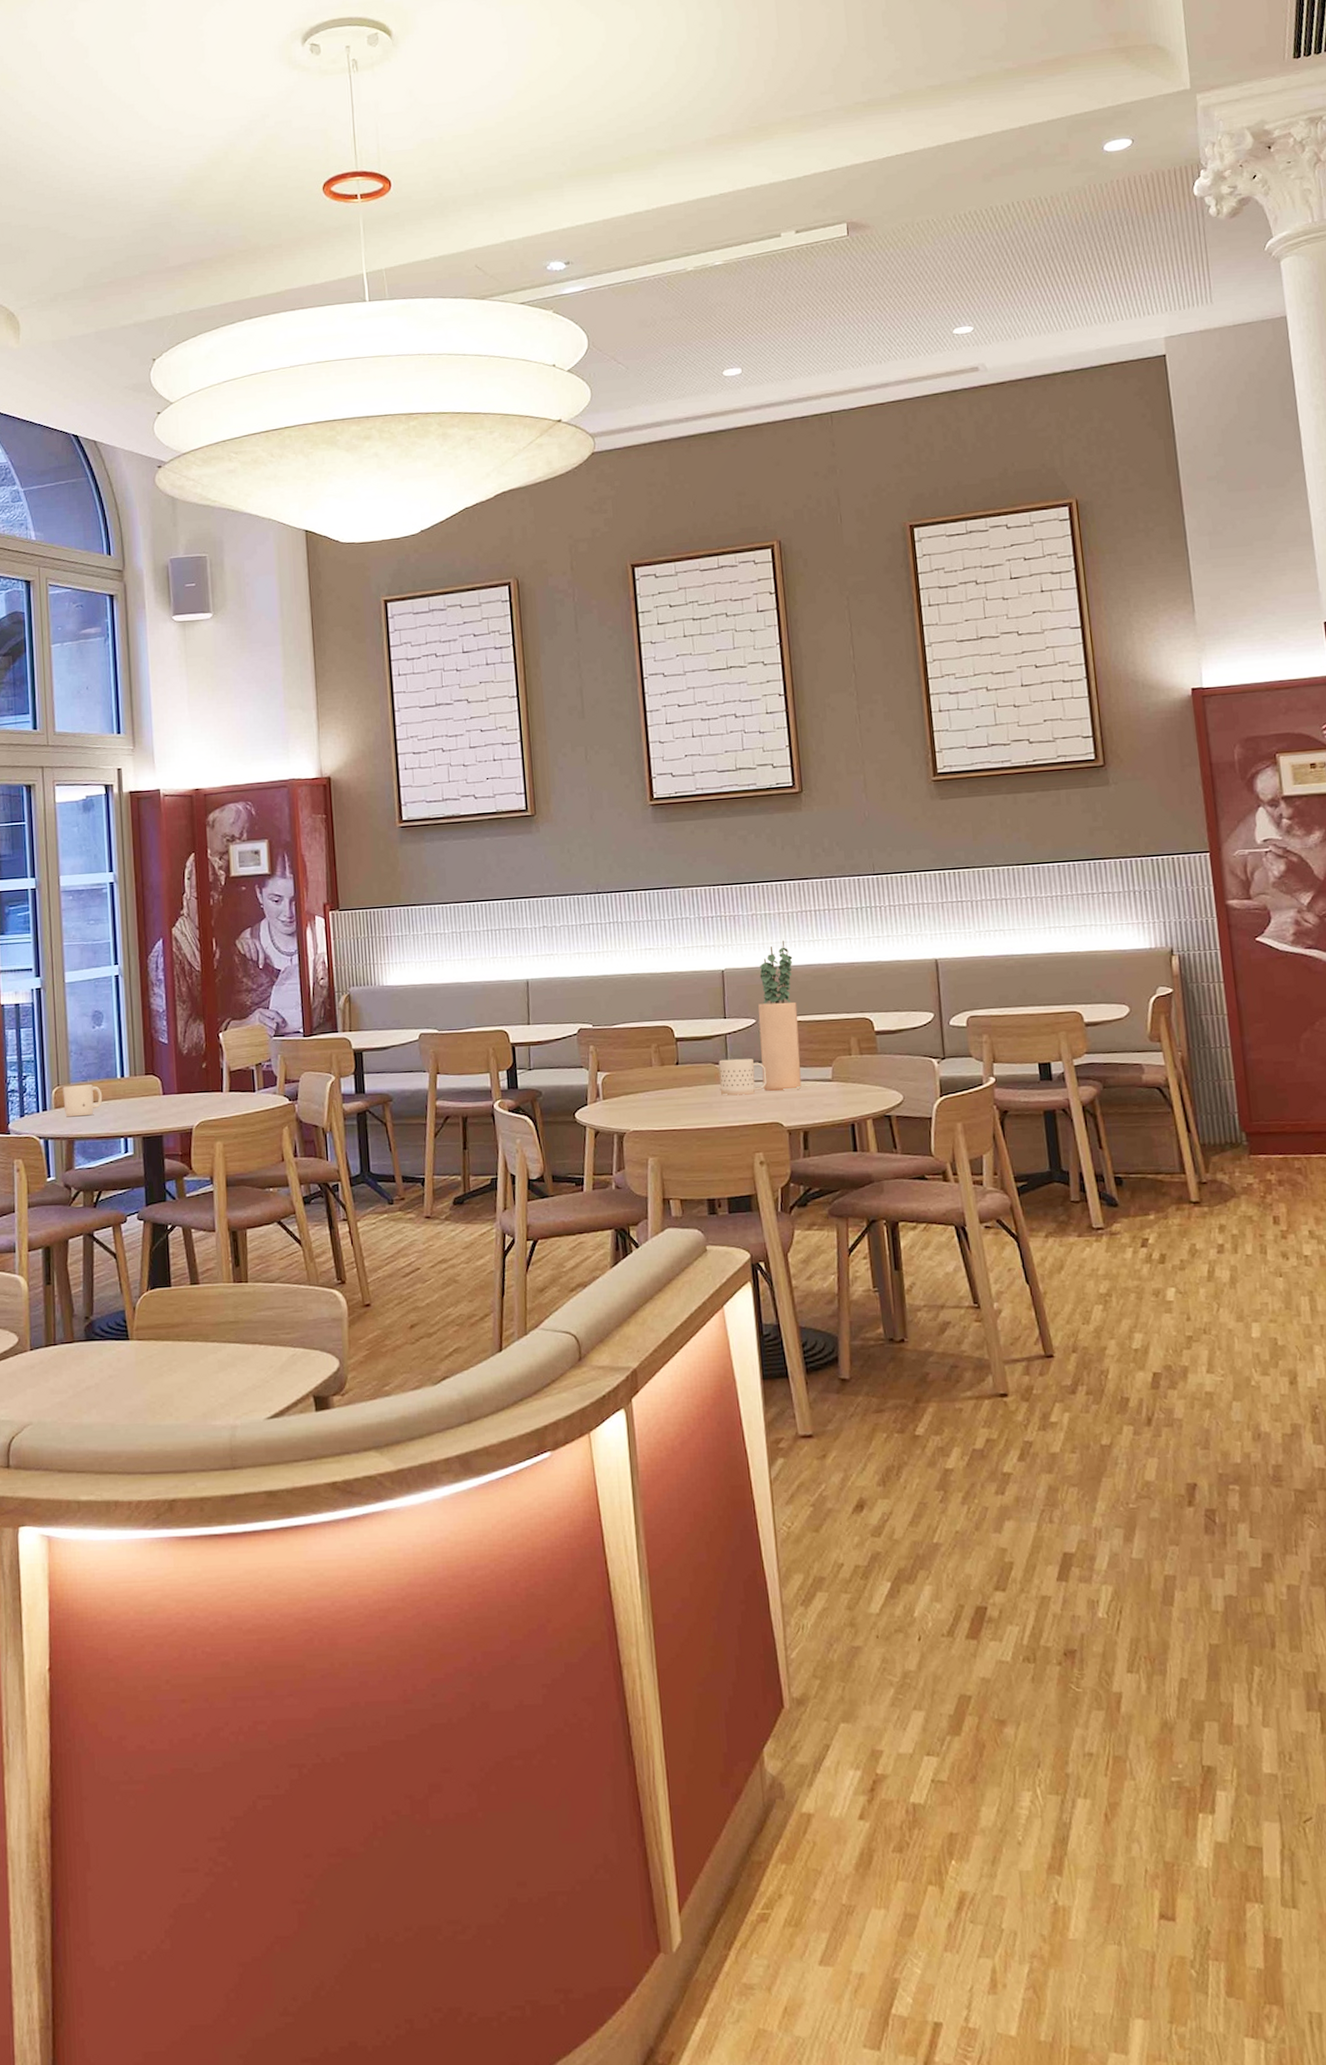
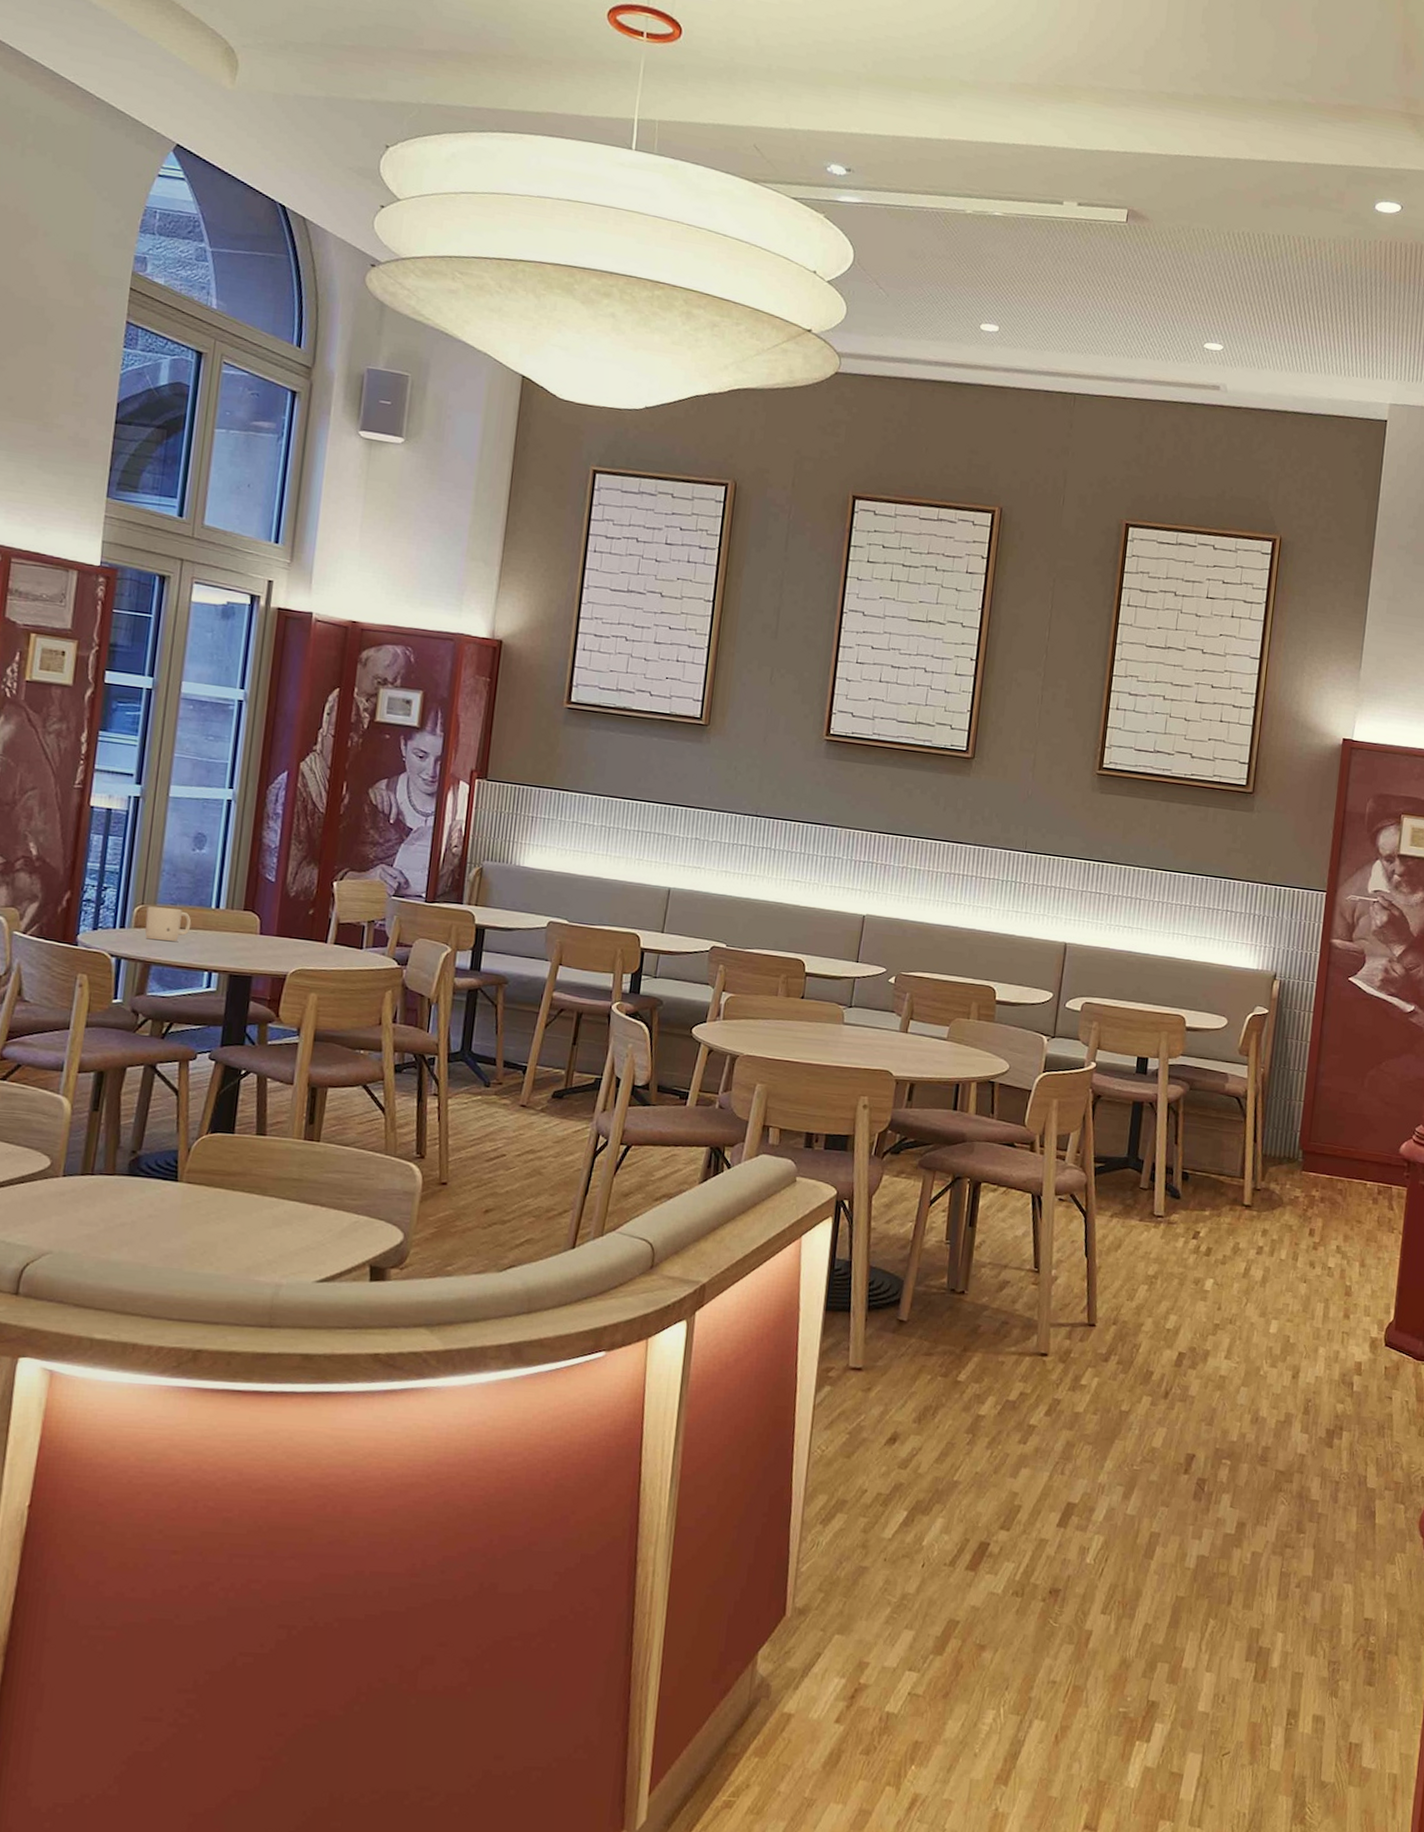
mug: present [718,1058,767,1096] -> none [839,1001,887,1040]
vase: present [757,941,802,1092] -> none [880,898,933,1043]

